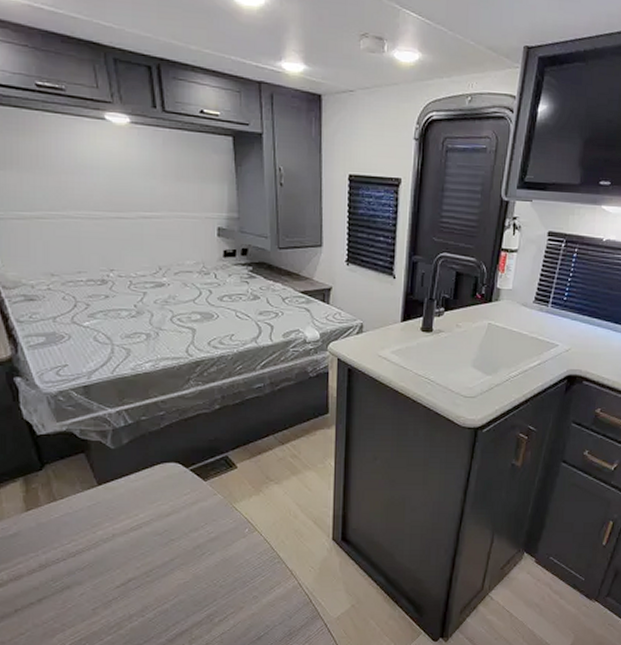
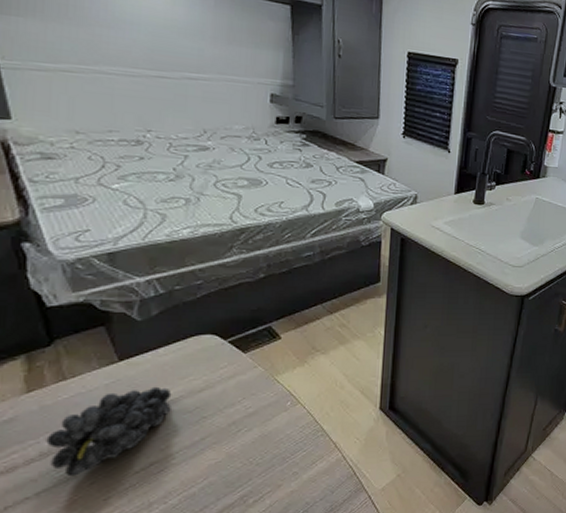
fruit: none [43,509,144,587] -> present [46,386,172,477]

